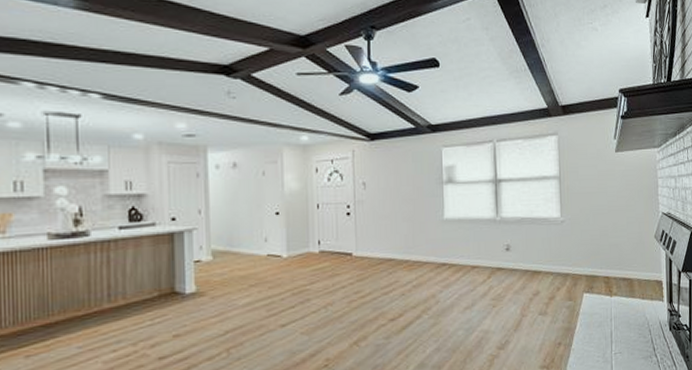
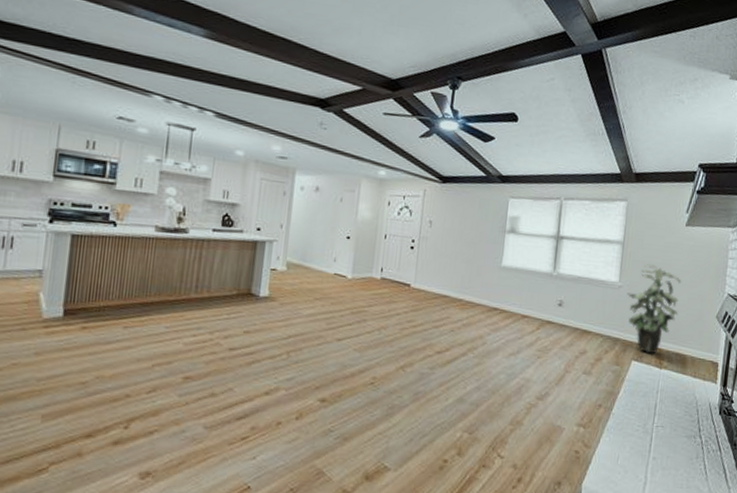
indoor plant: none [569,194,620,283] -> present [627,264,682,355]

